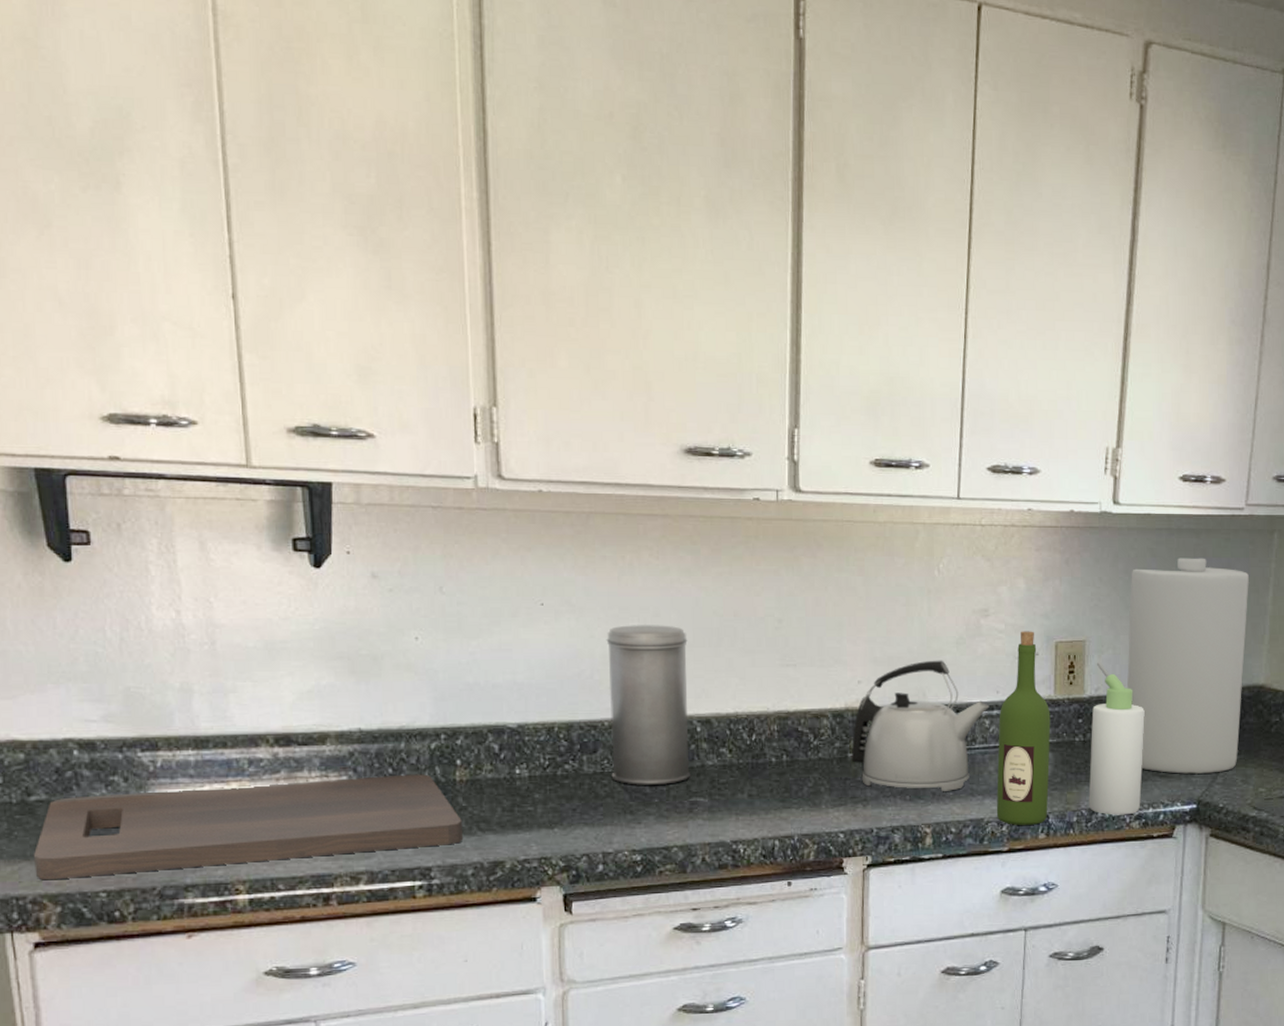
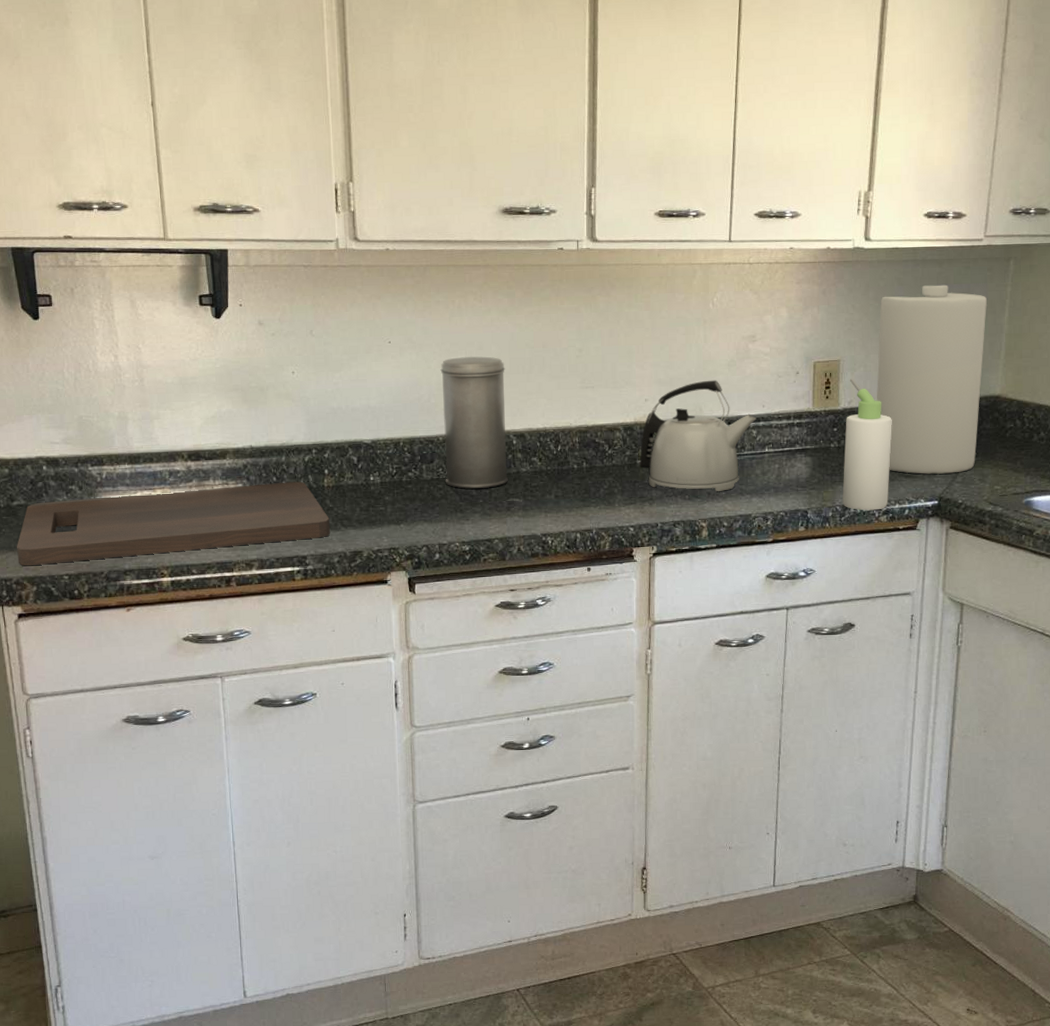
wine bottle: present [996,631,1051,825] -> none [762,353,810,520]

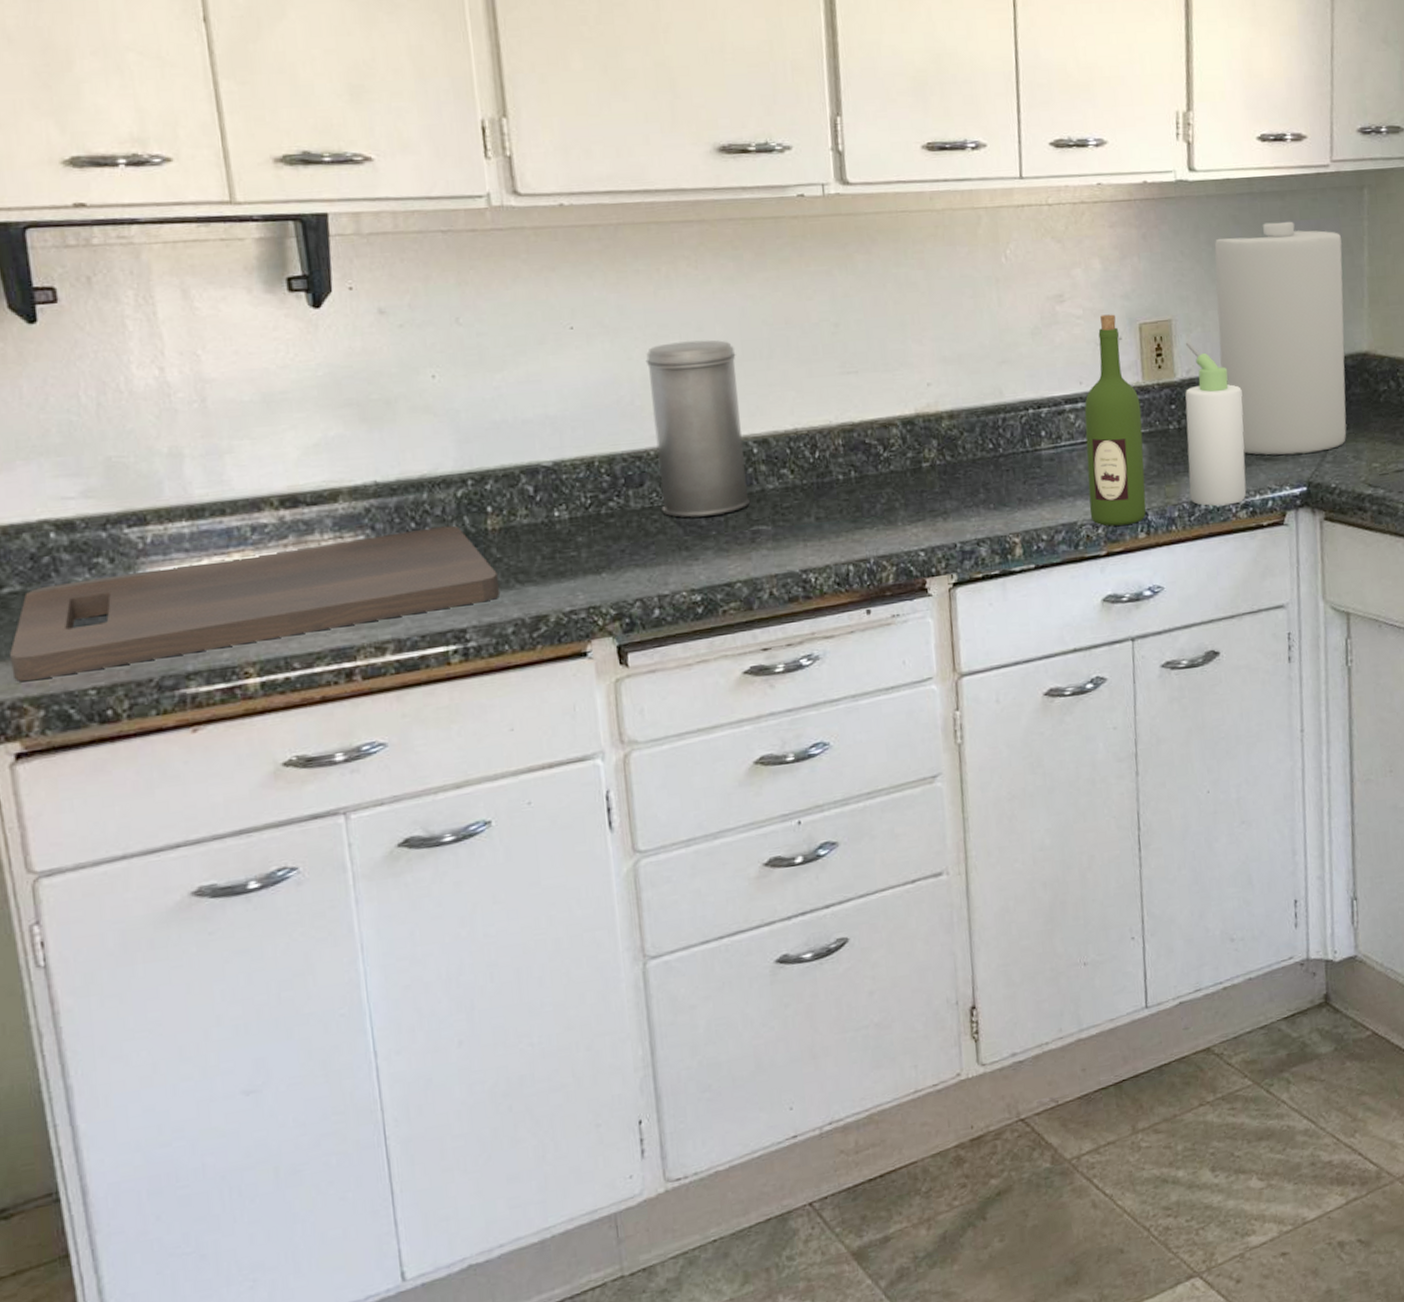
kettle: present [639,380,757,491] -> none [925,353,1073,498]
wine bottle: none [762,353,810,520] -> present [1084,314,1146,527]

